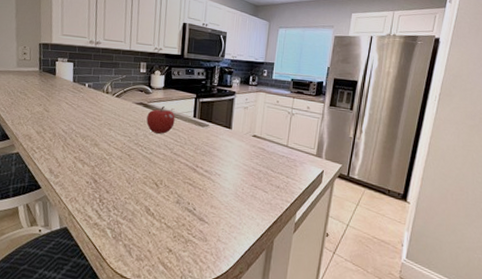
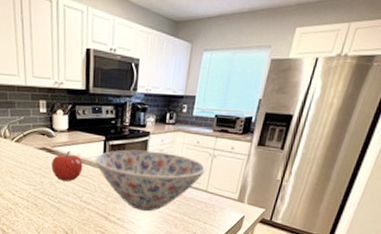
bowl: none [186,106,286,165] -> present [95,150,206,212]

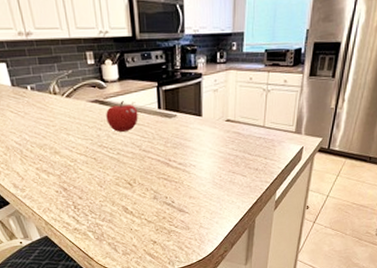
bowl: present [95,150,206,212] -> none [149,92,262,154]

